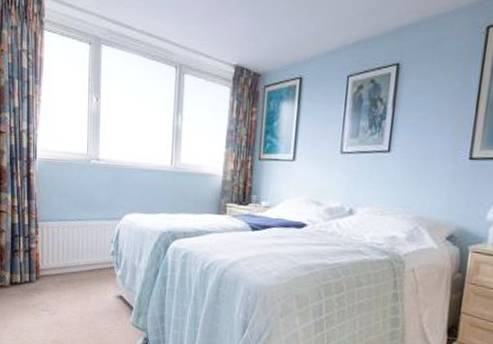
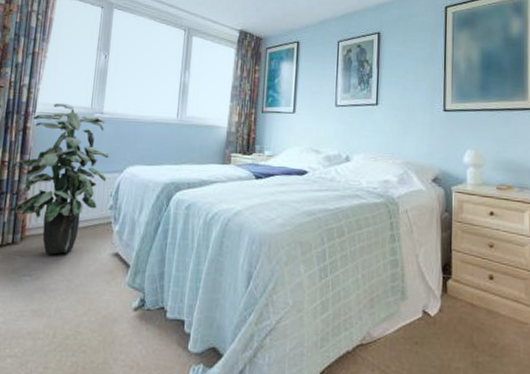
indoor plant: none [26,149,108,294] -> present [14,103,109,255]

